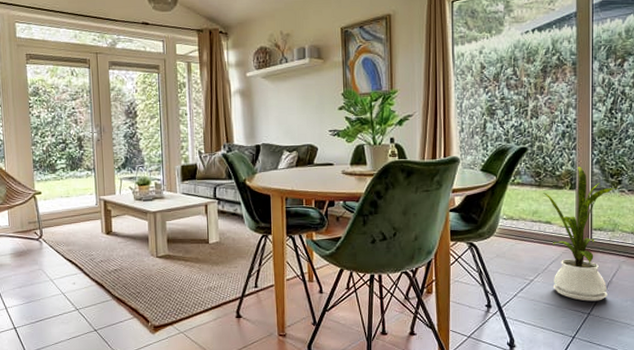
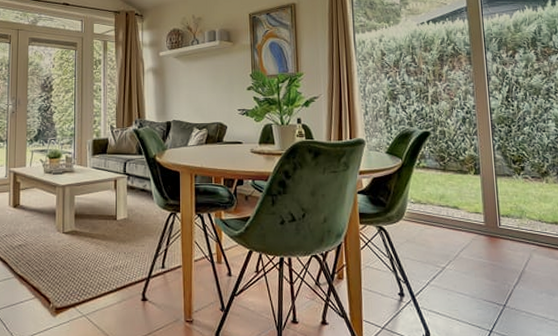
house plant: present [543,166,618,302] -> none [449,151,522,292]

